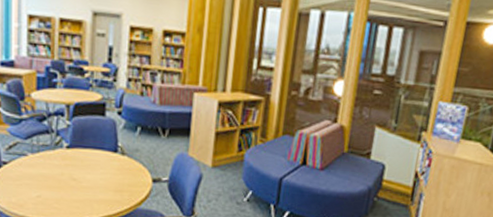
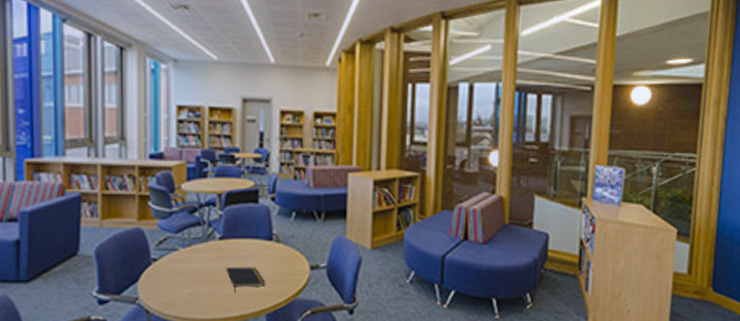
notepad: none [72,174,110,199] -> present [226,266,266,293]

